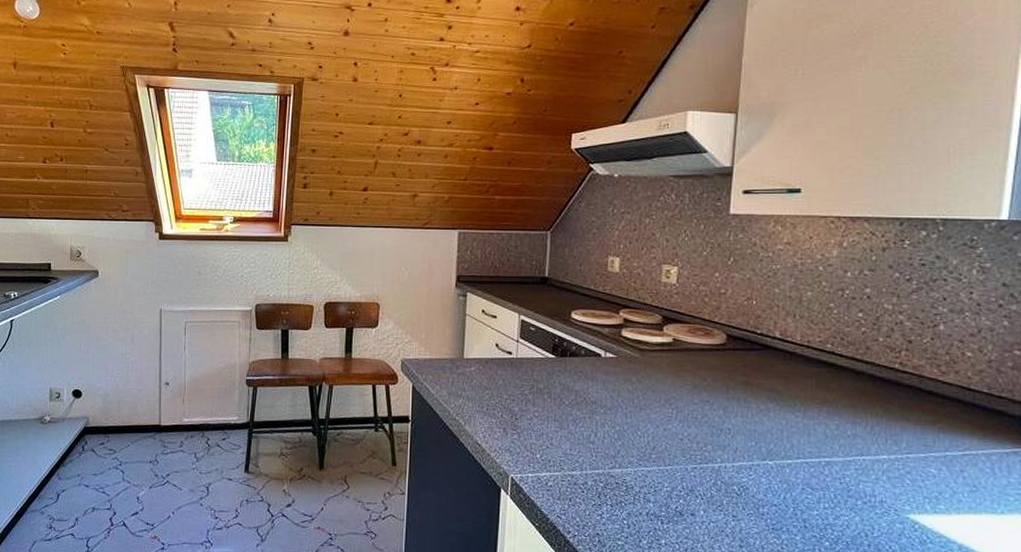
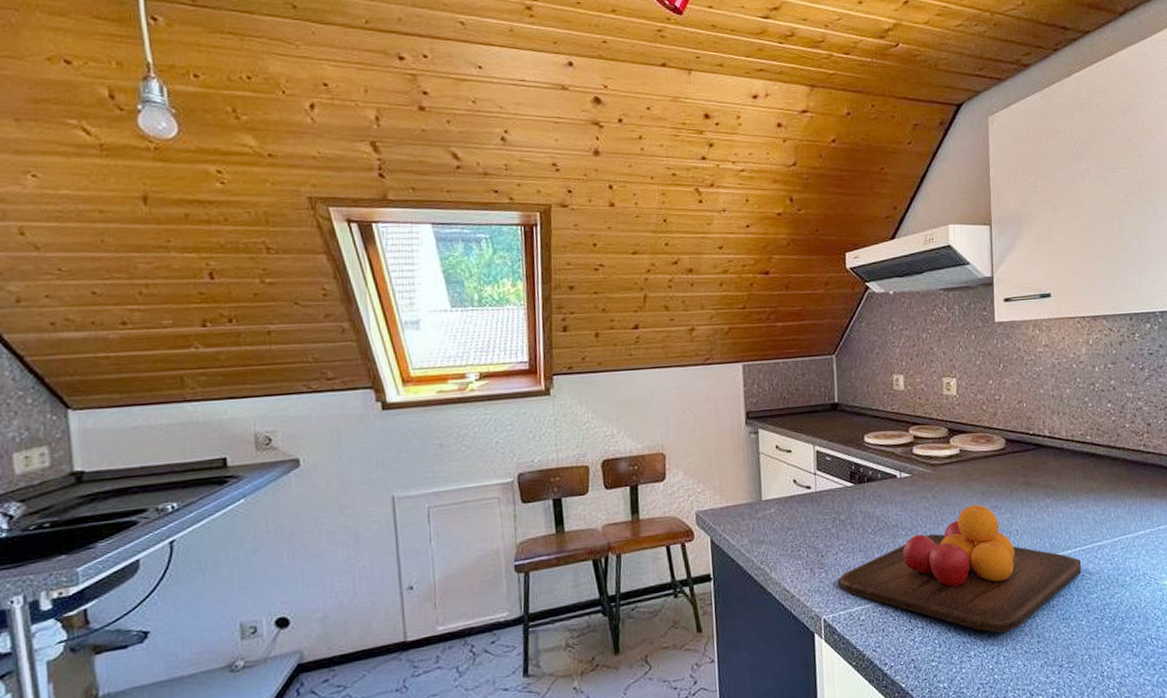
chopping board: none [529,395,803,529] -> present [837,504,1082,633]

